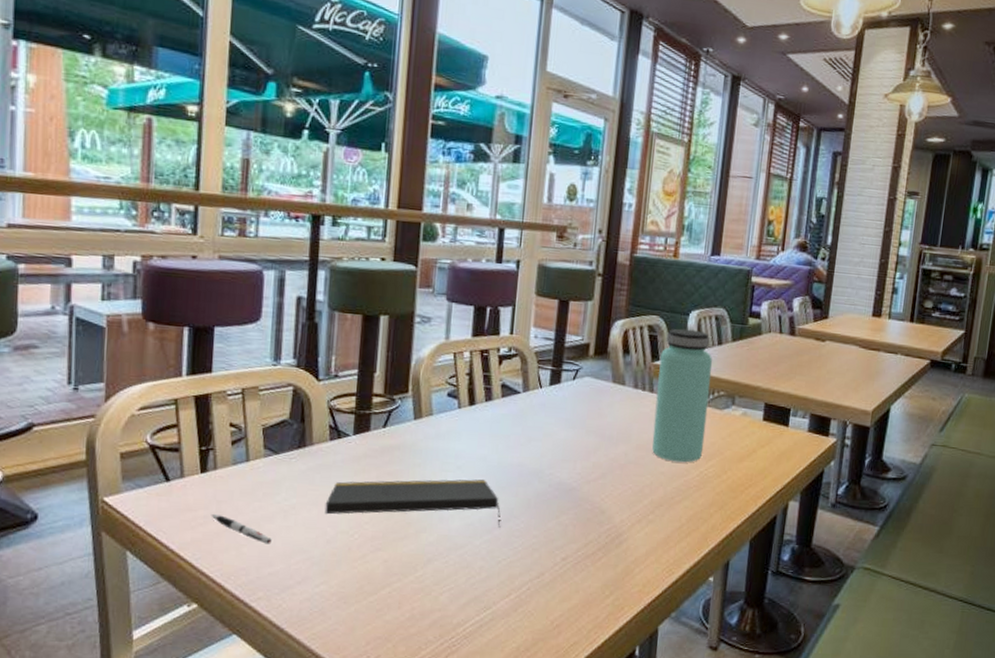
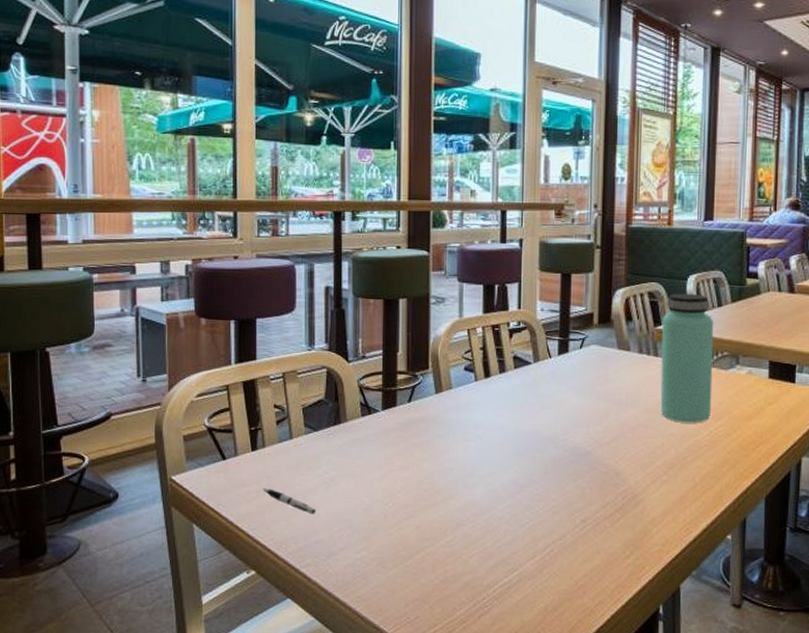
notepad: present [324,479,501,528] -> none [361,447,522,492]

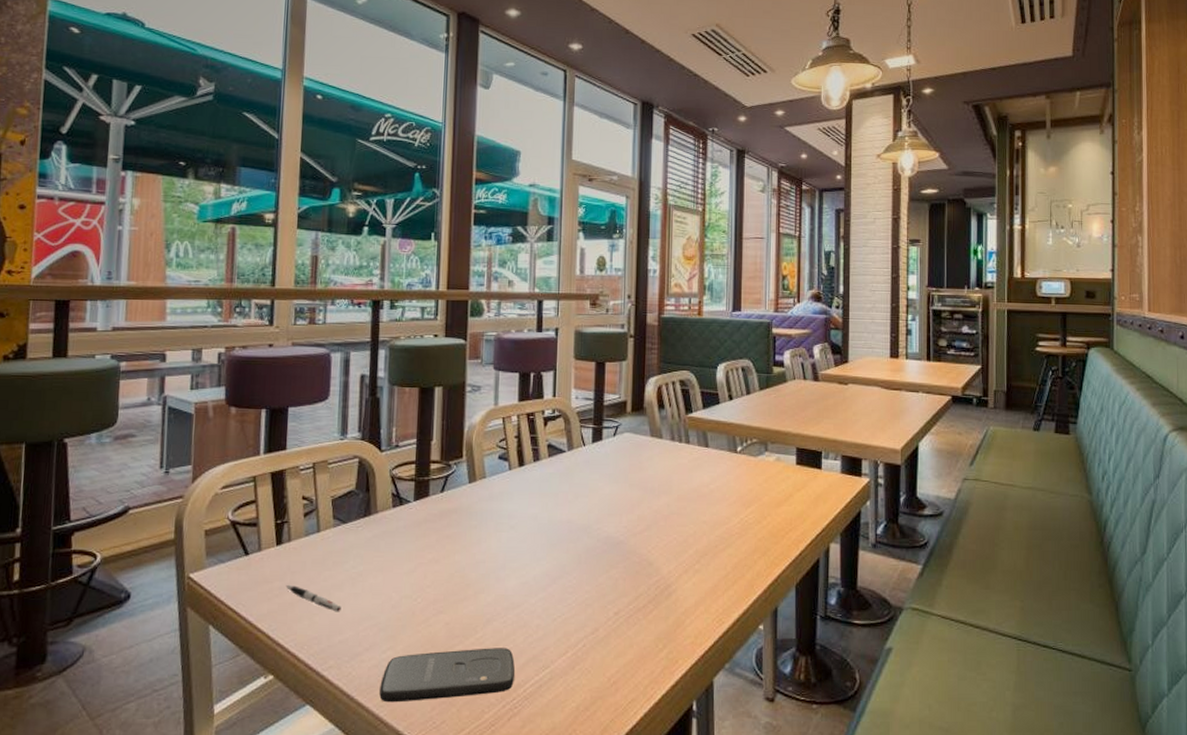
smartphone: none [355,550,484,599] -> present [379,648,515,703]
bottle: present [660,293,714,423] -> none [692,381,743,511]

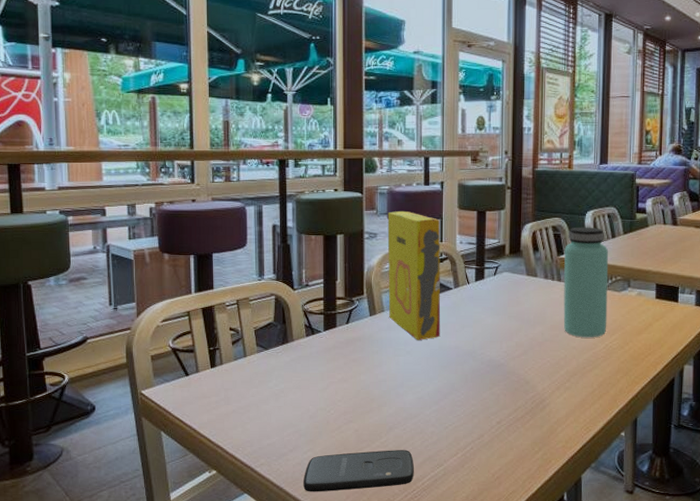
pen: present [285,585,341,612] -> none [221,400,268,421]
cereal box: none [491,361,554,512] -> present [387,211,441,340]
bottle: none [692,381,743,511] -> present [563,227,609,338]

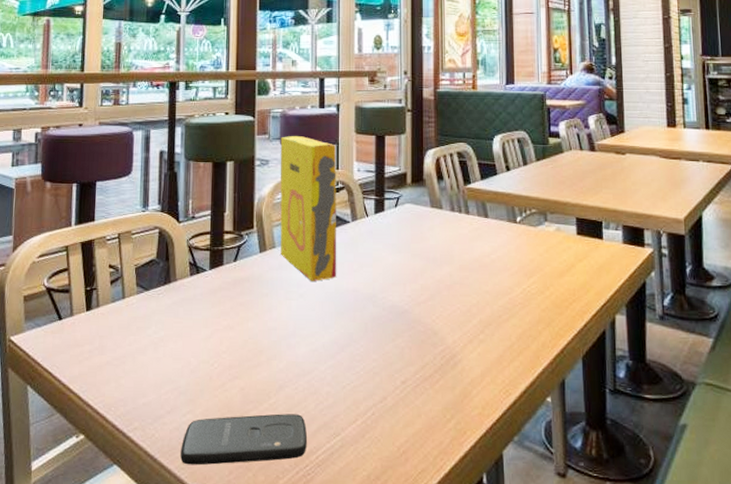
bottle: present [563,227,609,338] -> none [472,153,524,281]

